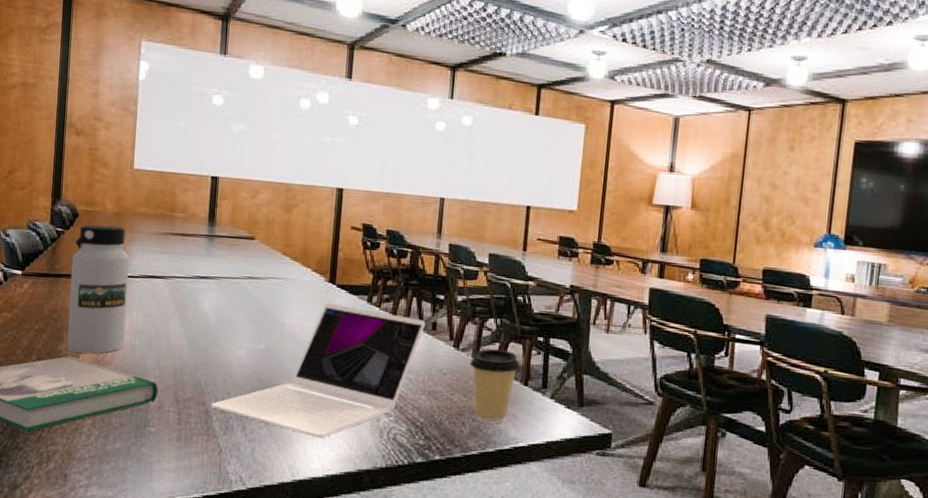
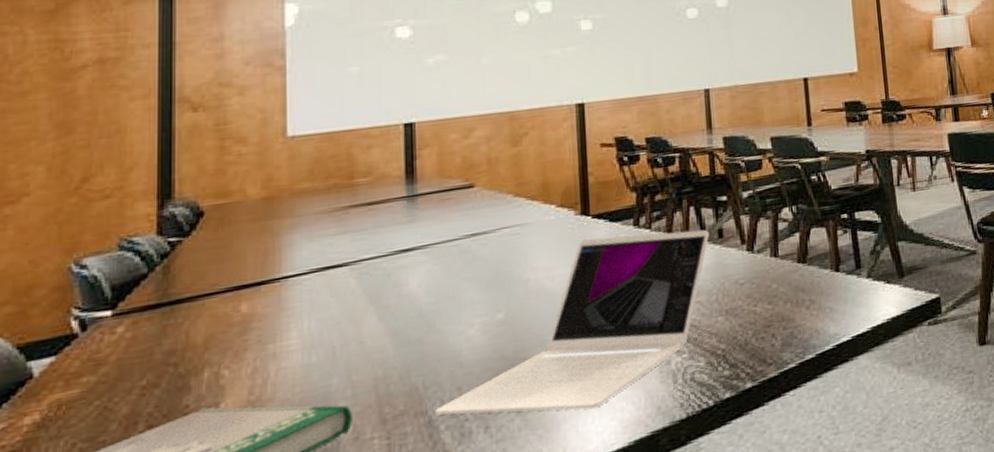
water bottle: present [67,224,129,354] -> none [198,214,293,402]
coffee cup: present [469,348,520,424] -> none [769,238,827,328]

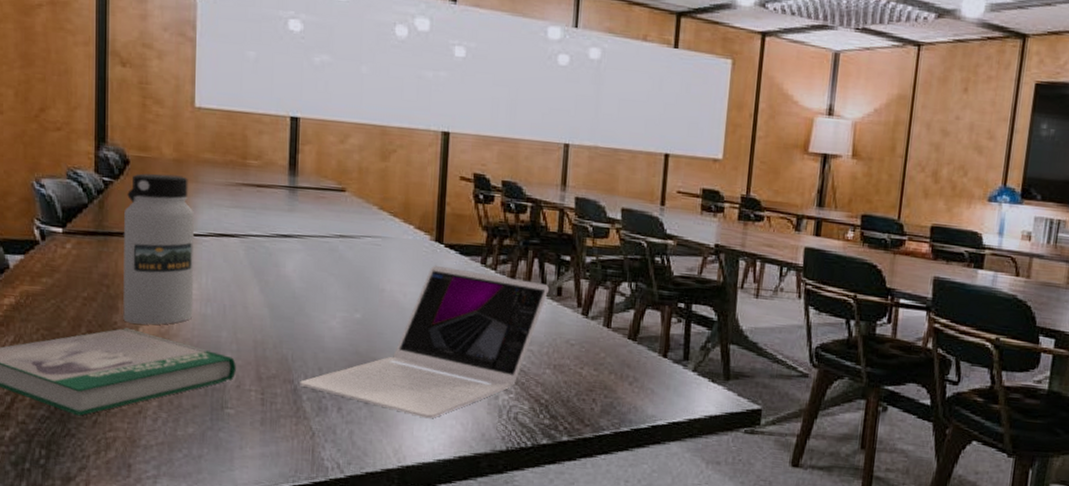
water bottle: none [198,214,293,402] -> present [123,173,195,325]

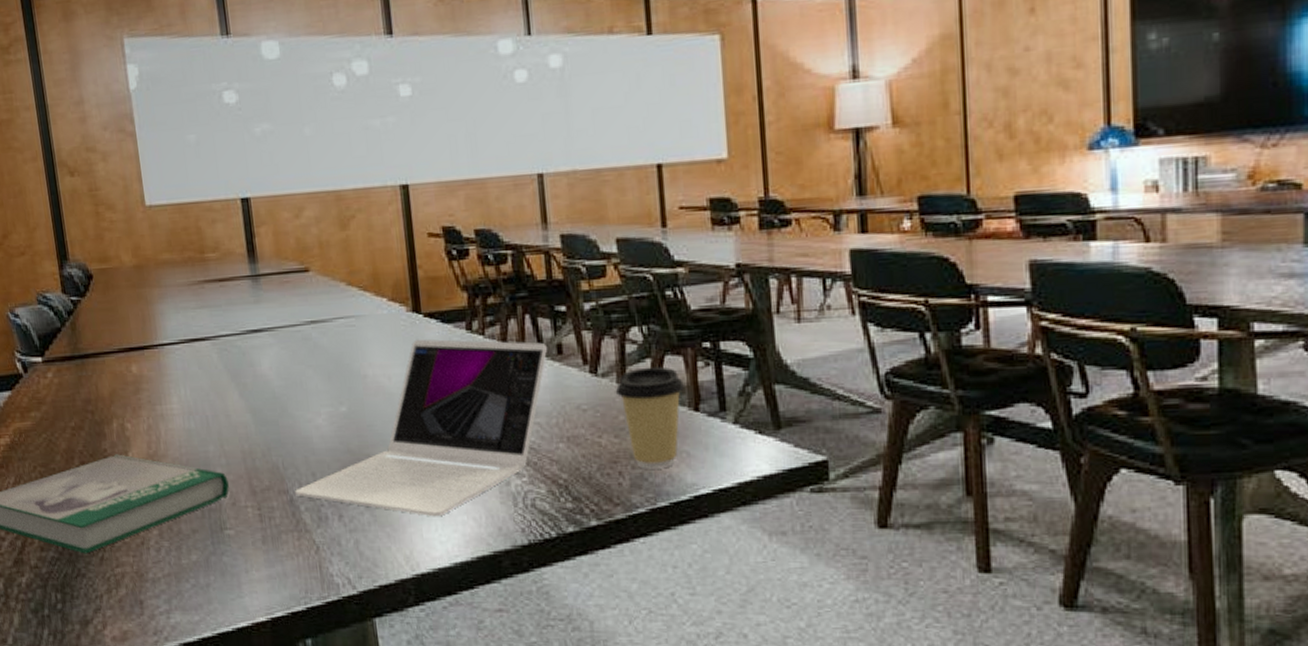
water bottle: present [123,173,195,325] -> none [95,282,178,449]
coffee cup: none [600,316,658,401] -> present [615,366,684,469]

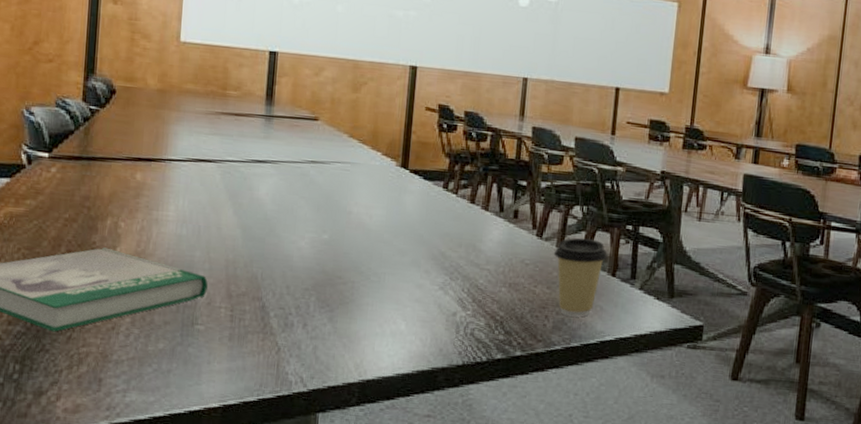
laptop: present [295,339,548,517] -> none [268,189,507,335]

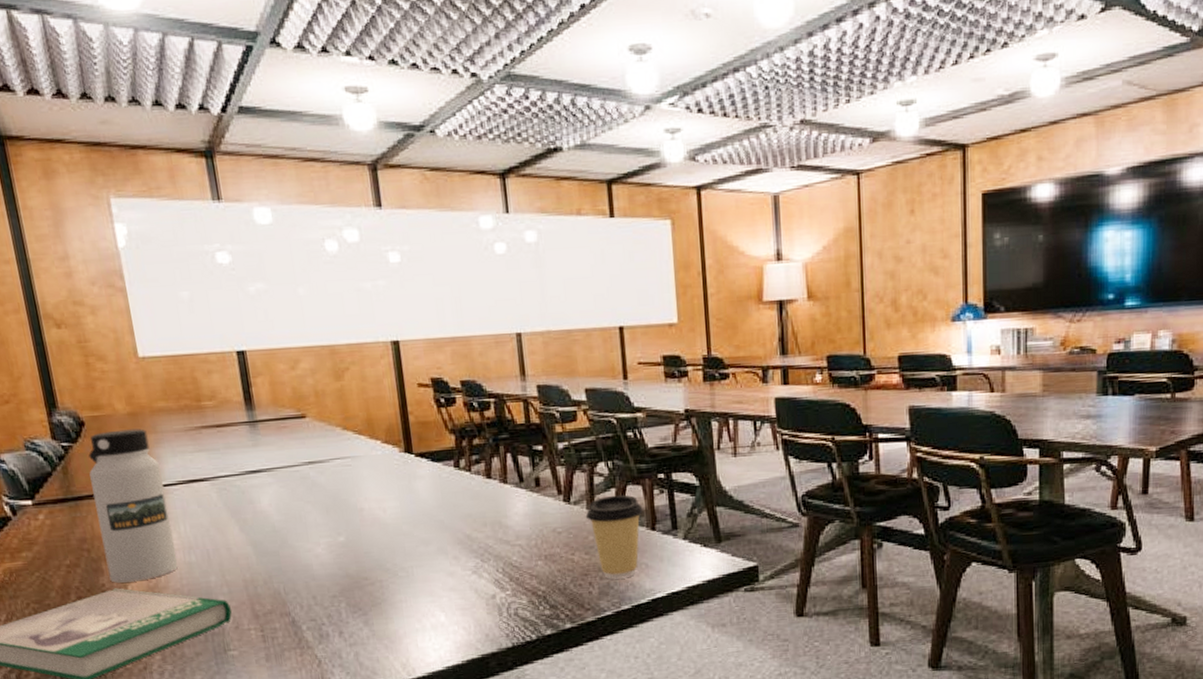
water bottle: none [102,102,175,245] -> present [88,429,178,583]

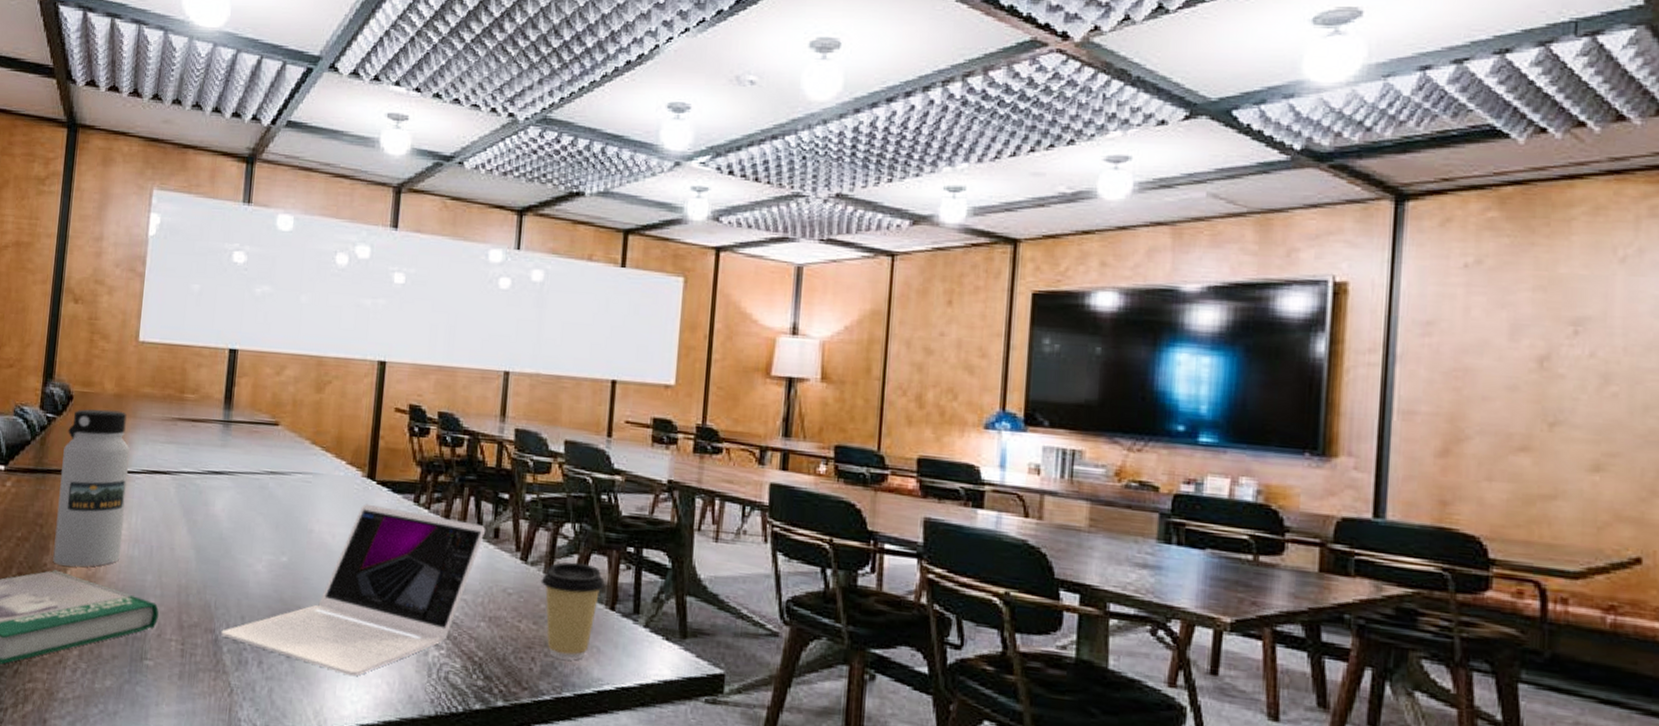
laptop: none [297,476,527,629] -> present [221,503,486,677]

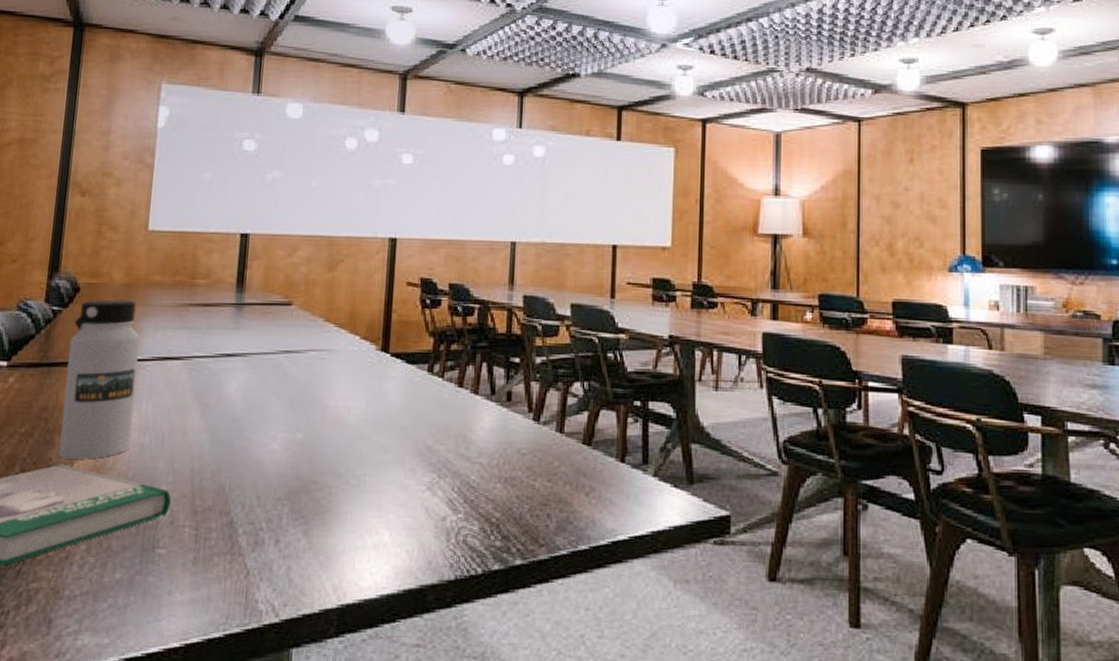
laptop: present [221,503,486,677] -> none [236,376,499,548]
coffee cup: present [541,562,605,661] -> none [553,419,614,514]

